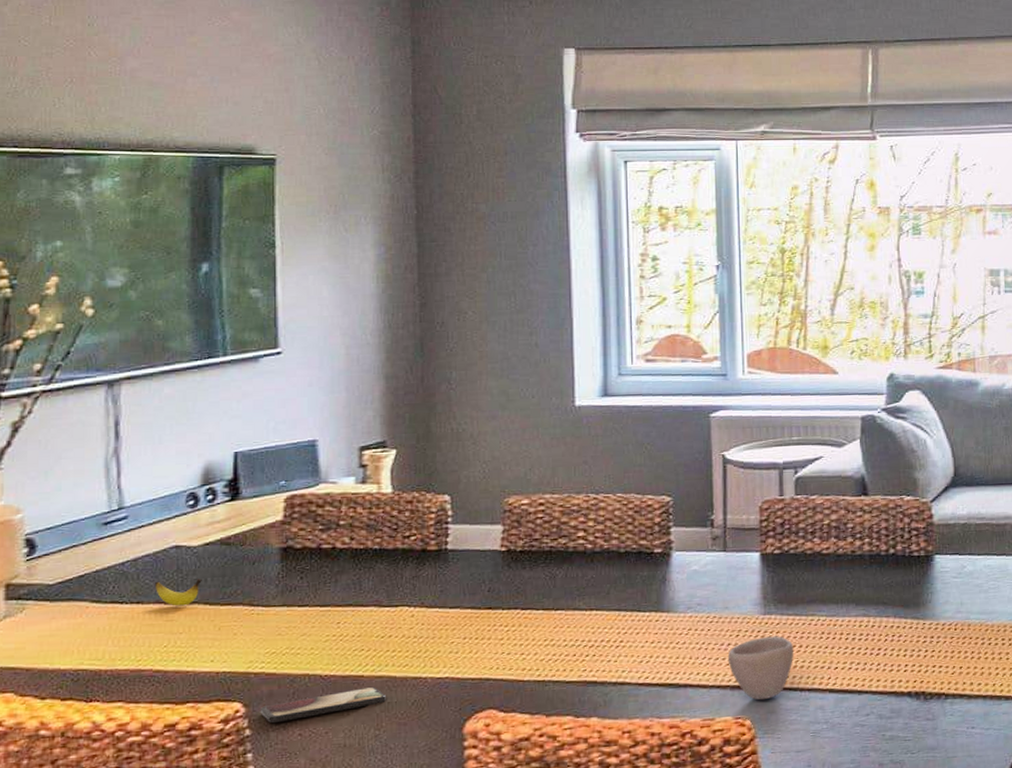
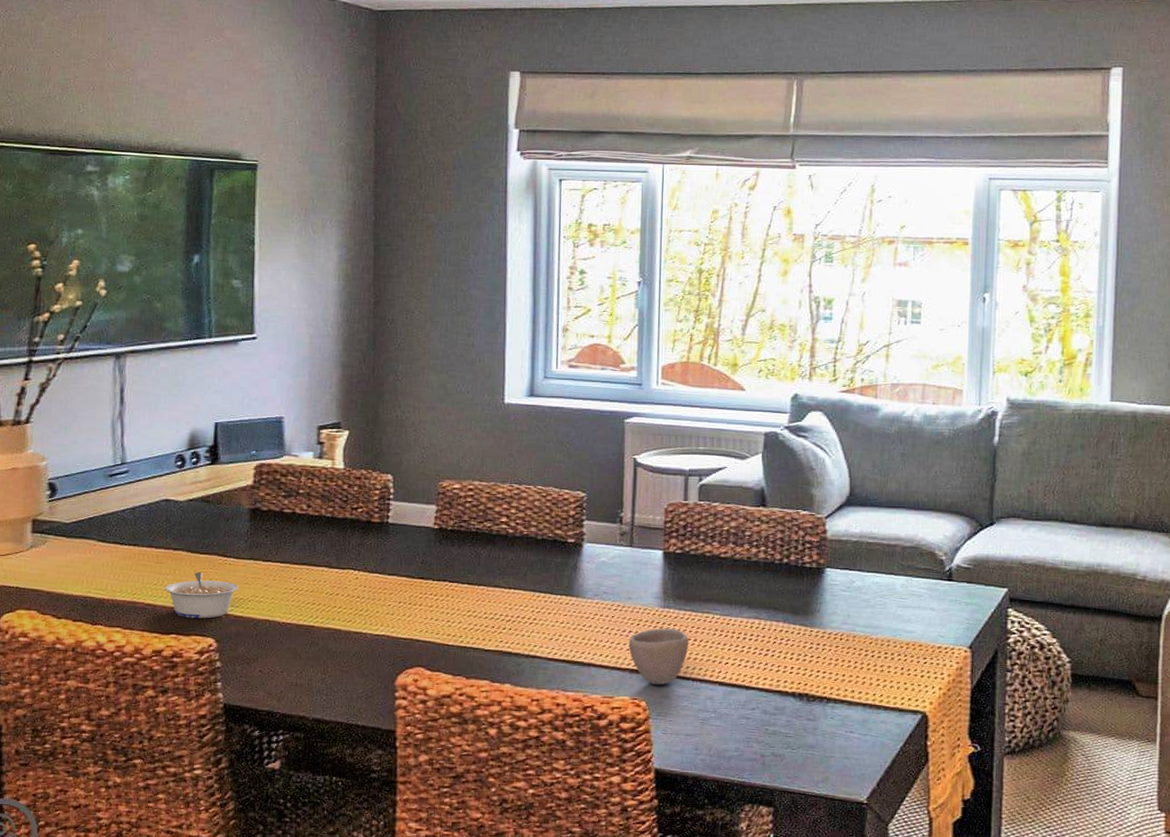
banana: present [154,578,202,606] -> none [148,528,186,551]
legume: none [177,626,270,682] -> present [164,571,239,619]
smartphone: present [260,687,386,723] -> none [228,637,332,658]

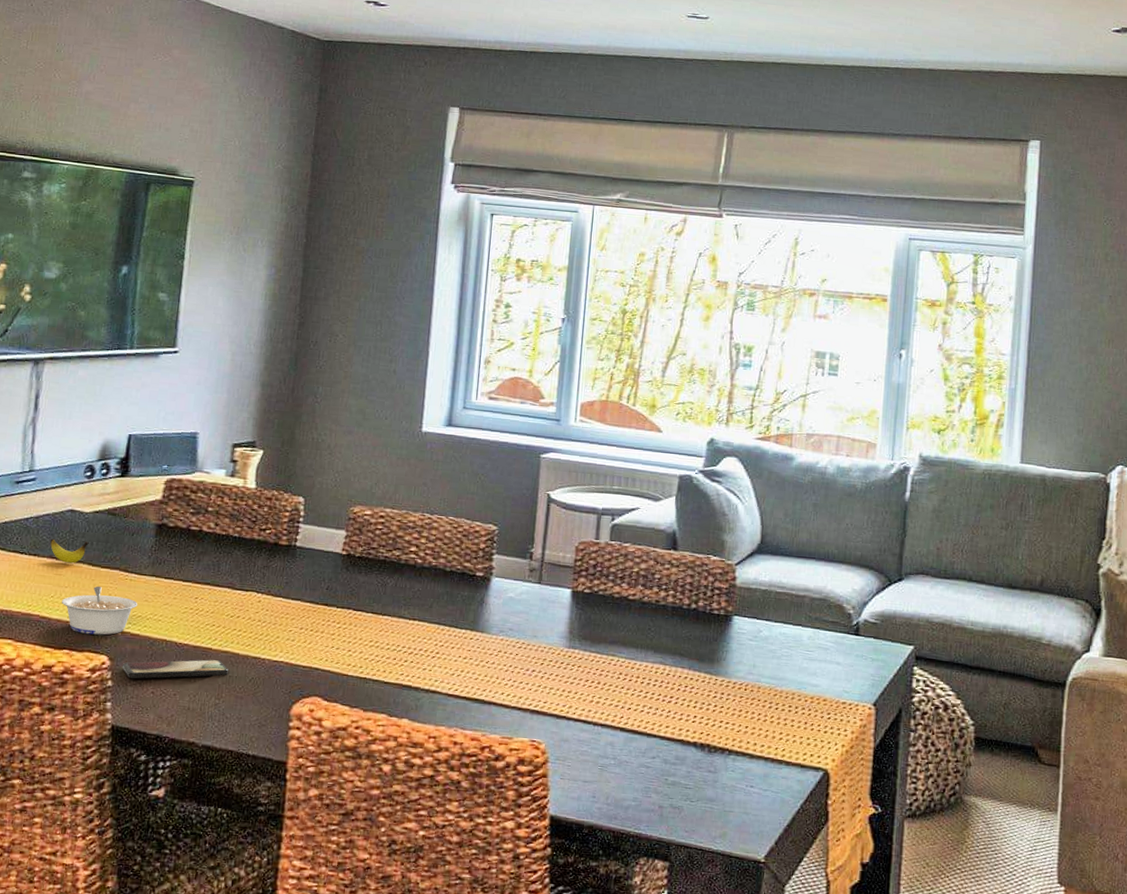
banana: none [148,528,186,551] -> present [50,538,89,564]
smartphone: none [228,637,332,658] -> present [122,659,228,679]
cup: present [628,628,689,685] -> none [530,669,593,728]

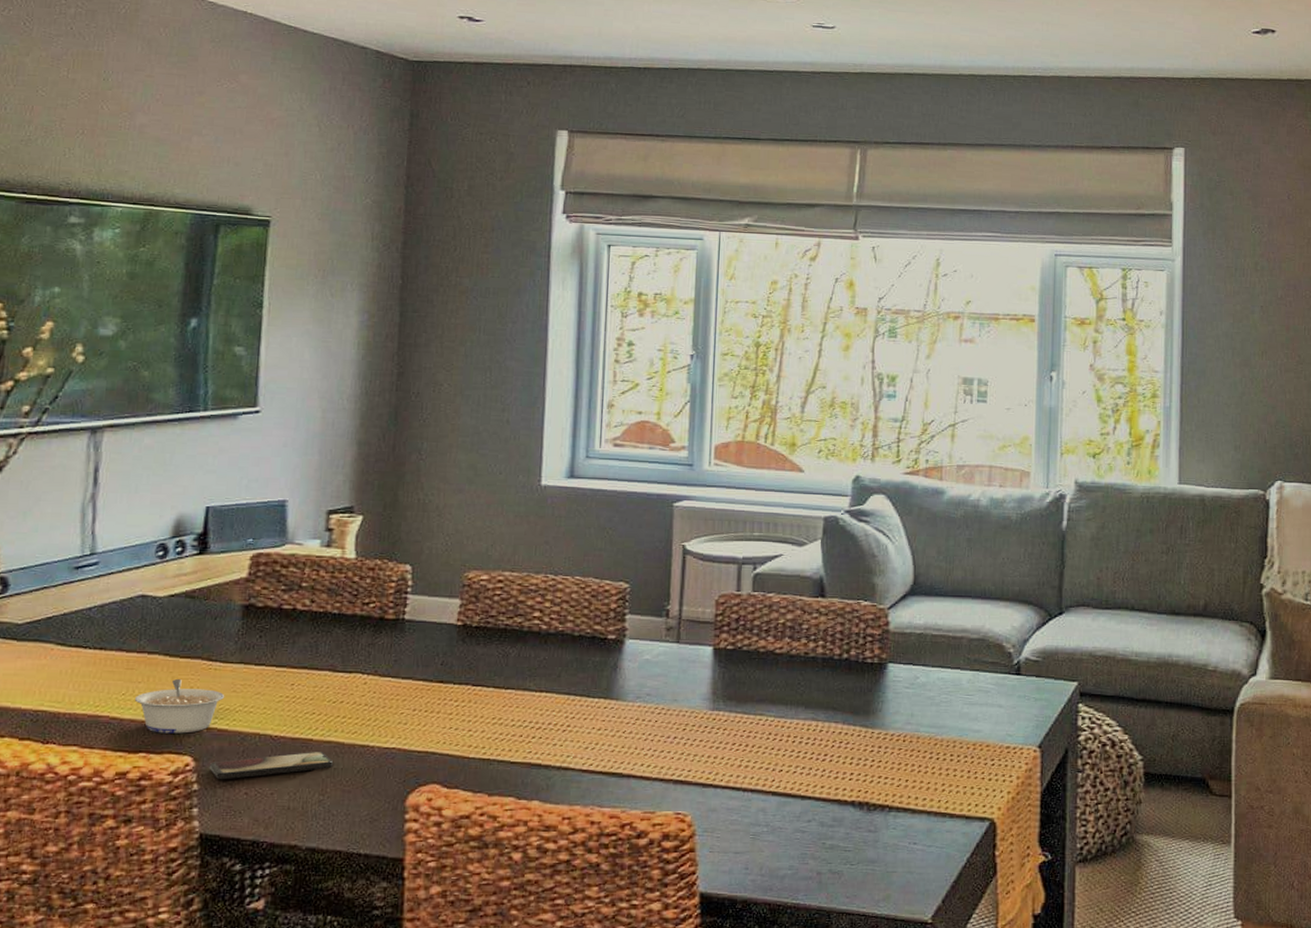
banana: present [50,538,89,564] -> none [118,629,165,655]

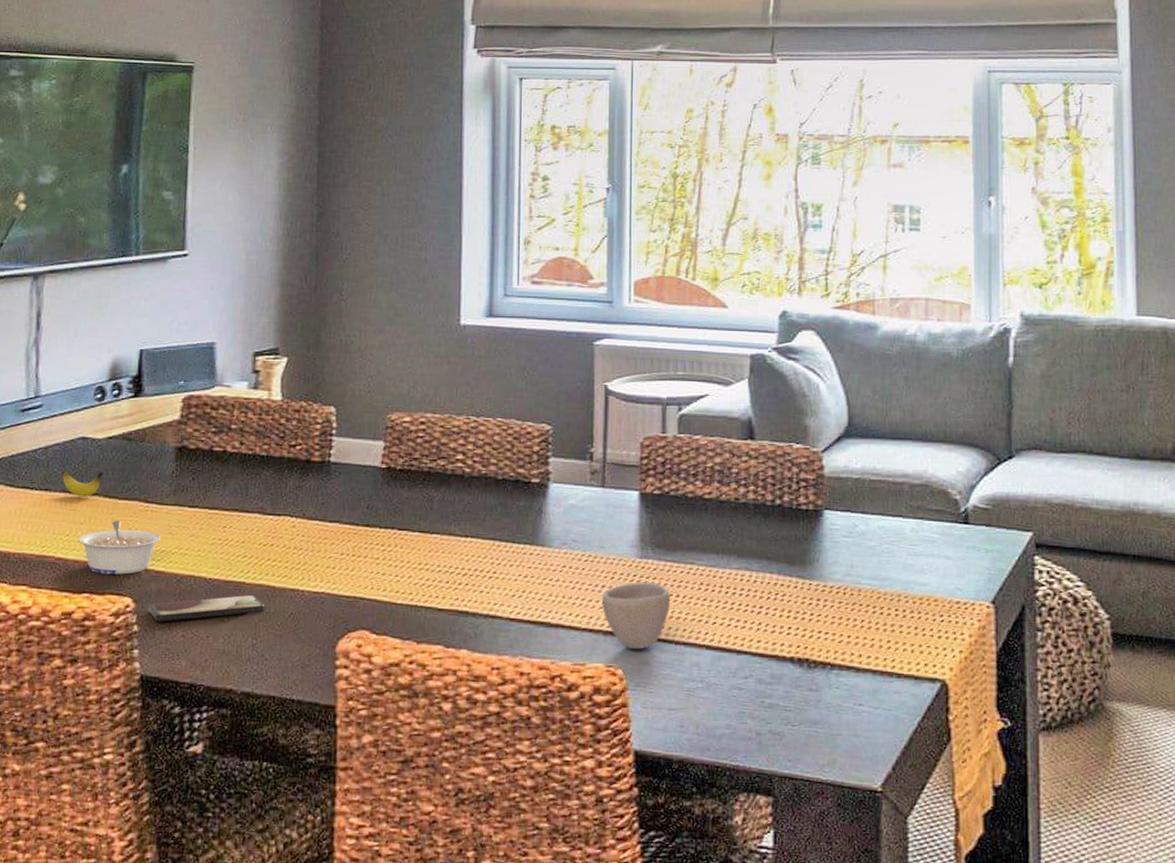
banana: none [118,629,165,655] -> present [61,470,104,497]
cup: none [672,733,740,797] -> present [601,582,671,650]

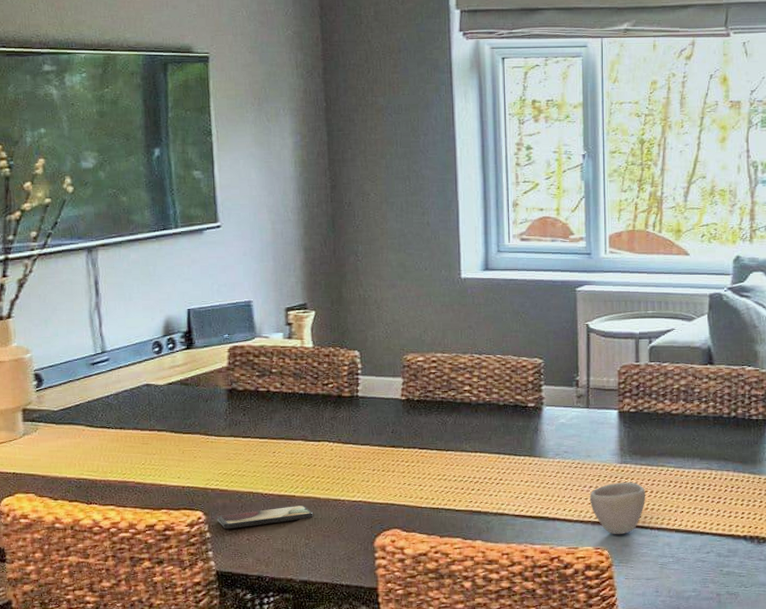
banana: present [61,470,104,497] -> none [132,411,168,433]
legume: present [77,520,162,575] -> none [152,450,222,494]

